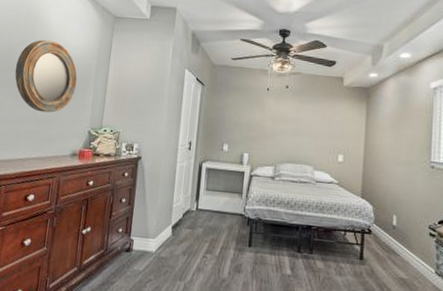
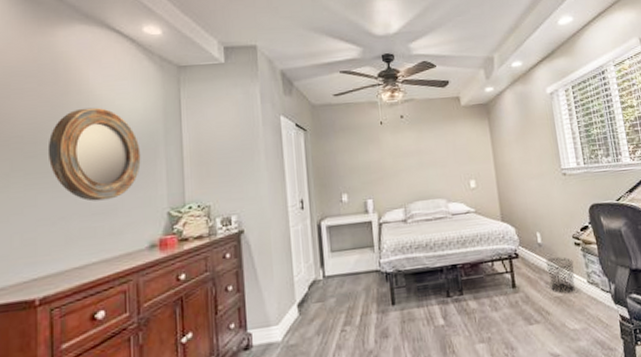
waste bin: none [396,241,425,278] -> present [545,257,576,294]

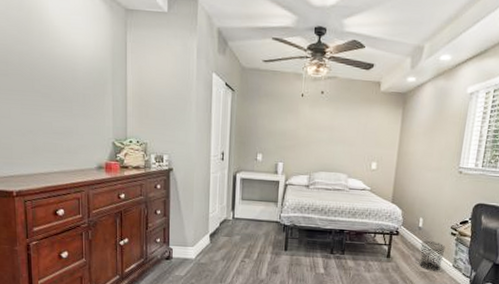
home mirror: present [47,107,141,201] -> none [16,37,92,123]

